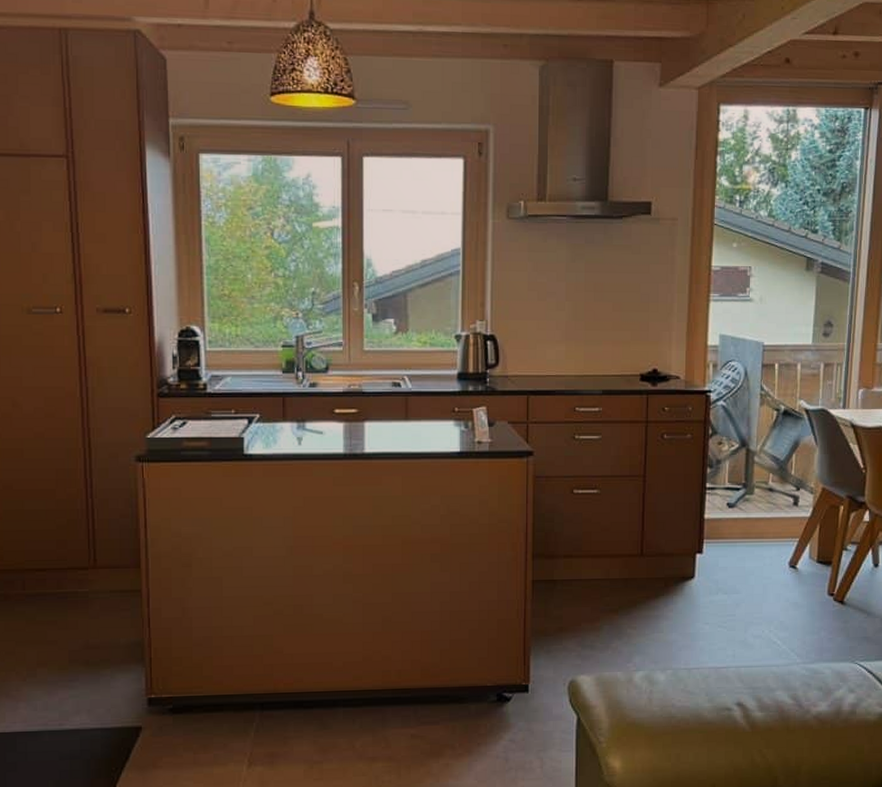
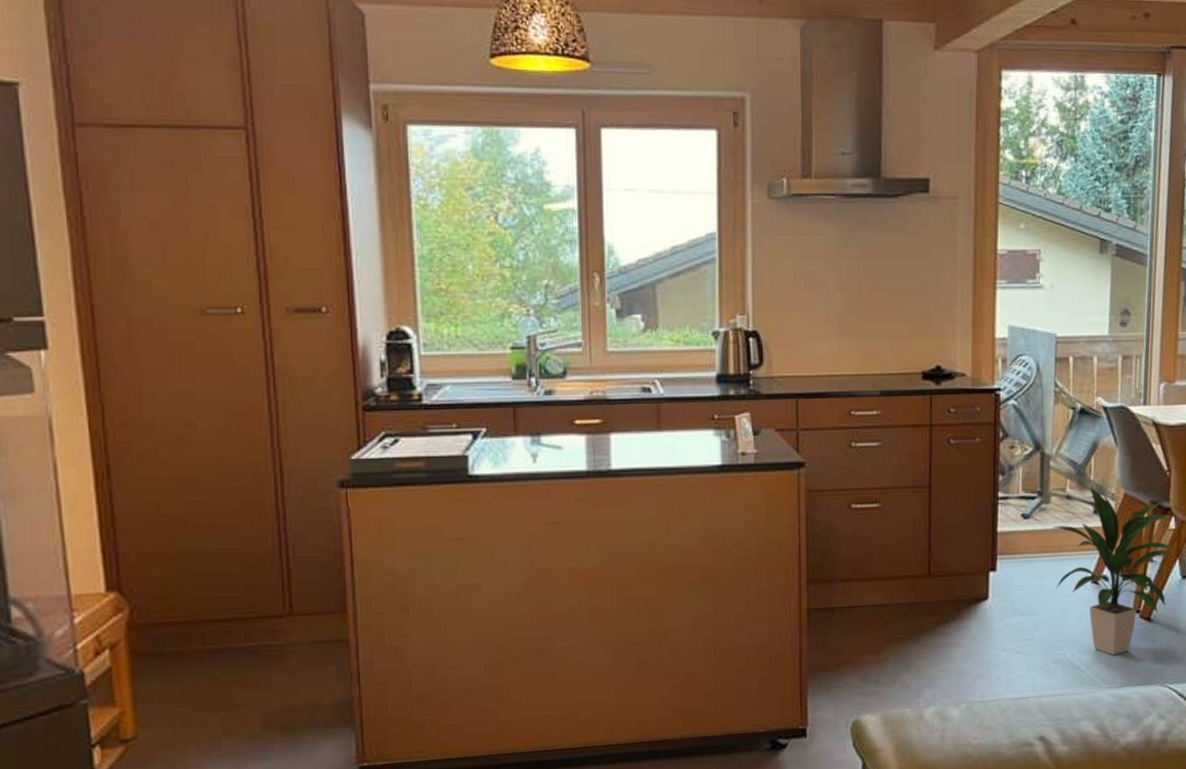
indoor plant: none [755,480,869,633] -> present [1053,486,1175,655]

